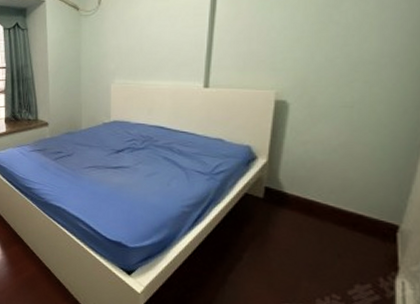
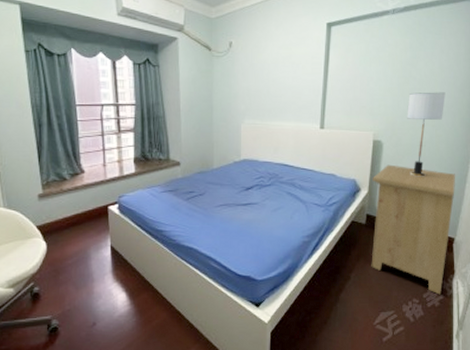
nightstand: none [271,129,403,295] -> present [371,164,456,295]
table lamp: none [325,38,387,146] -> present [407,92,445,177]

